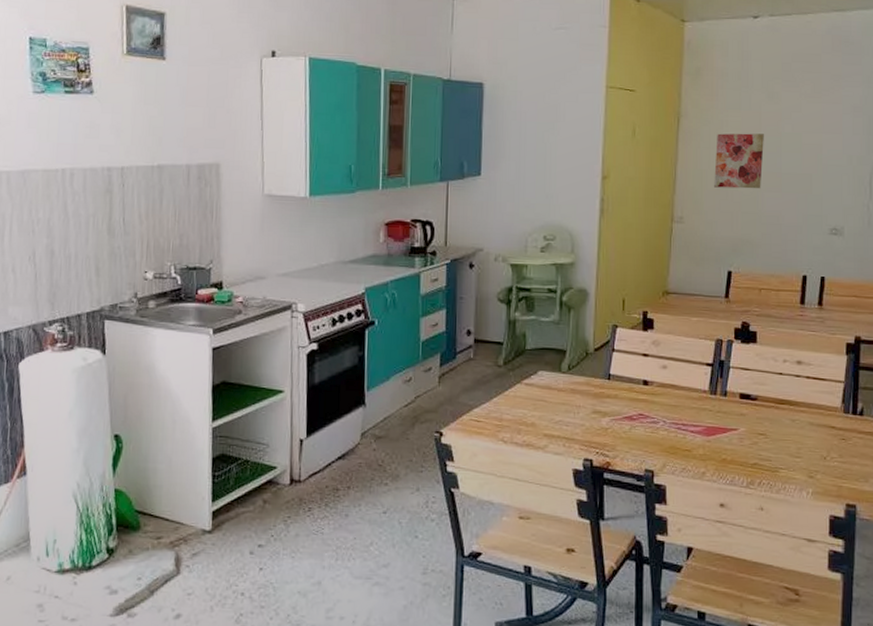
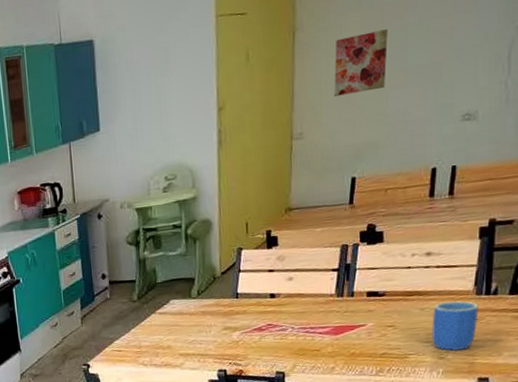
mug: none [802,416,846,471] -> present [432,301,479,351]

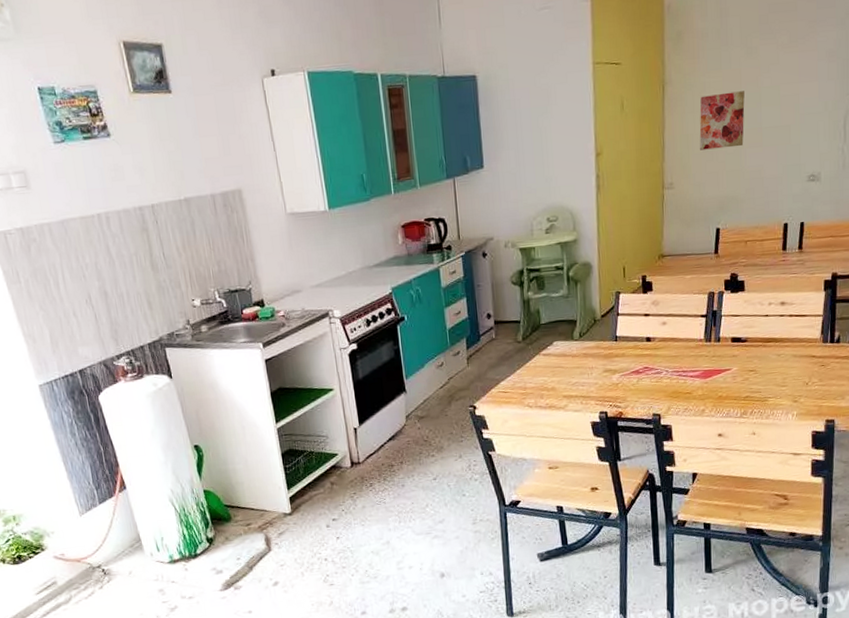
mug: present [432,301,479,351] -> none [786,348,825,395]

